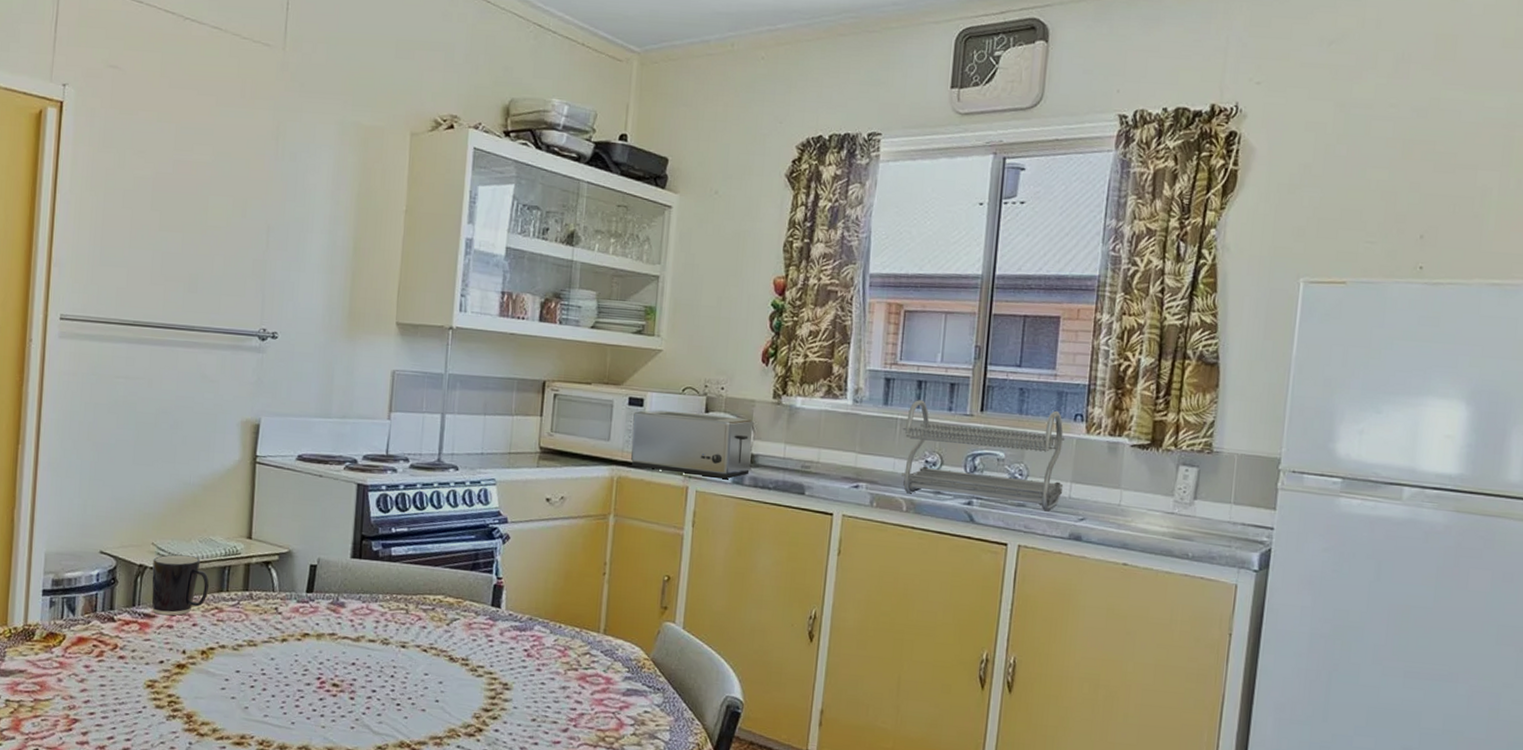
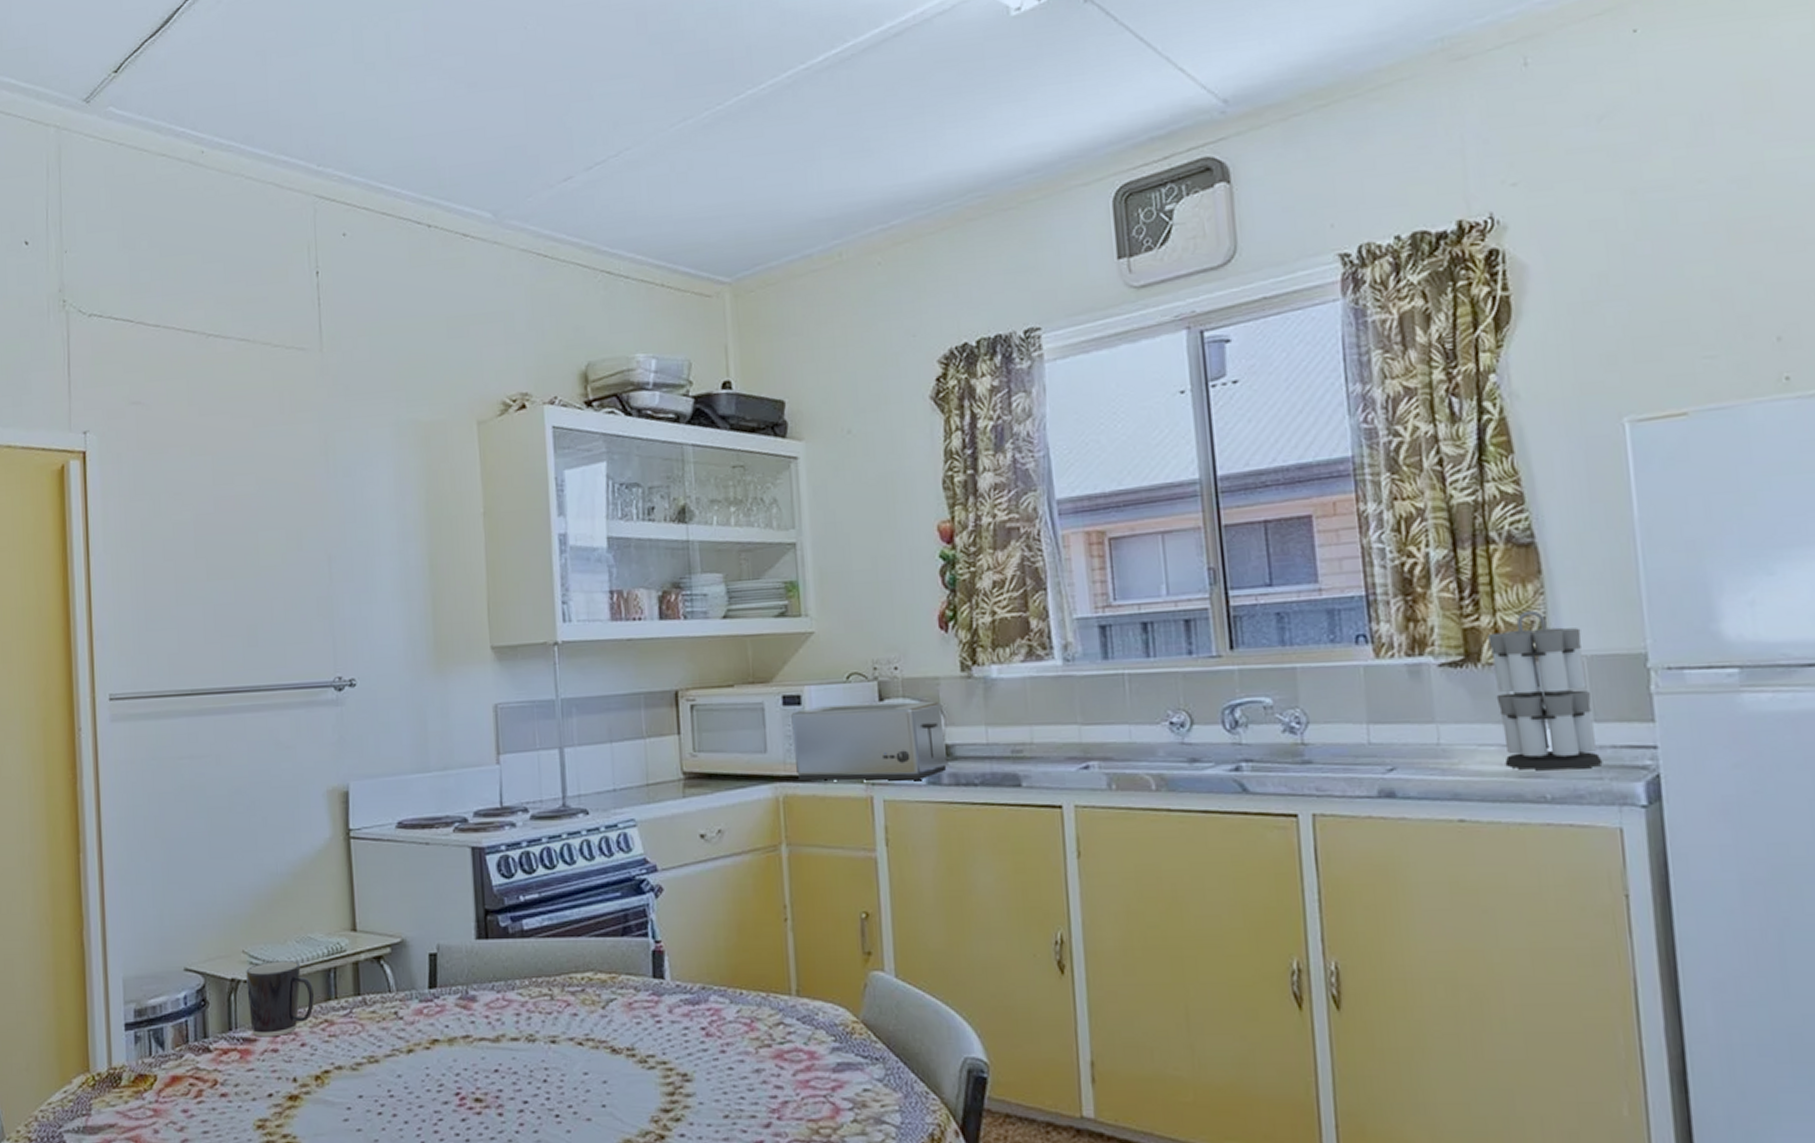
dish rack: present [902,400,1066,512] -> none [1132,634,1359,766]
spice rack: none [1164,414,1238,538] -> present [1488,610,1603,771]

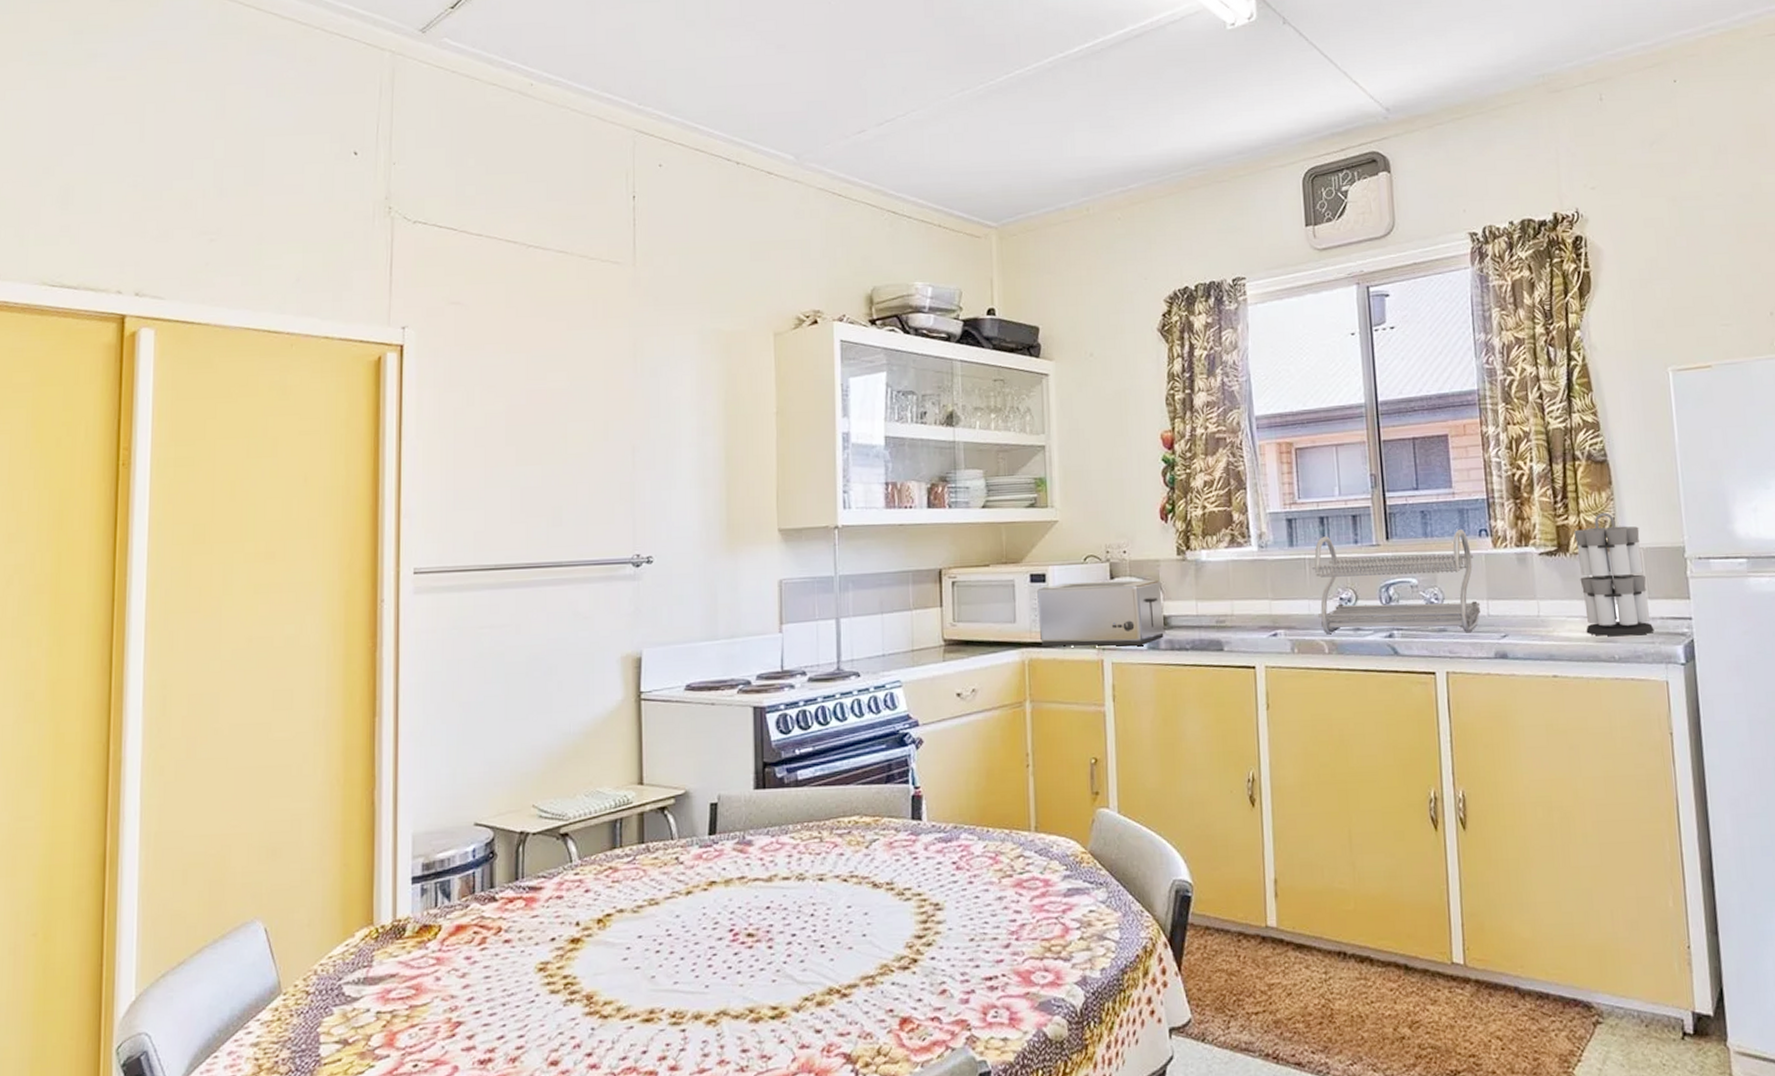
mug: present [246,961,315,1037] -> none [535,813,601,886]
dish rack: none [1132,634,1359,766] -> present [1311,528,1481,634]

